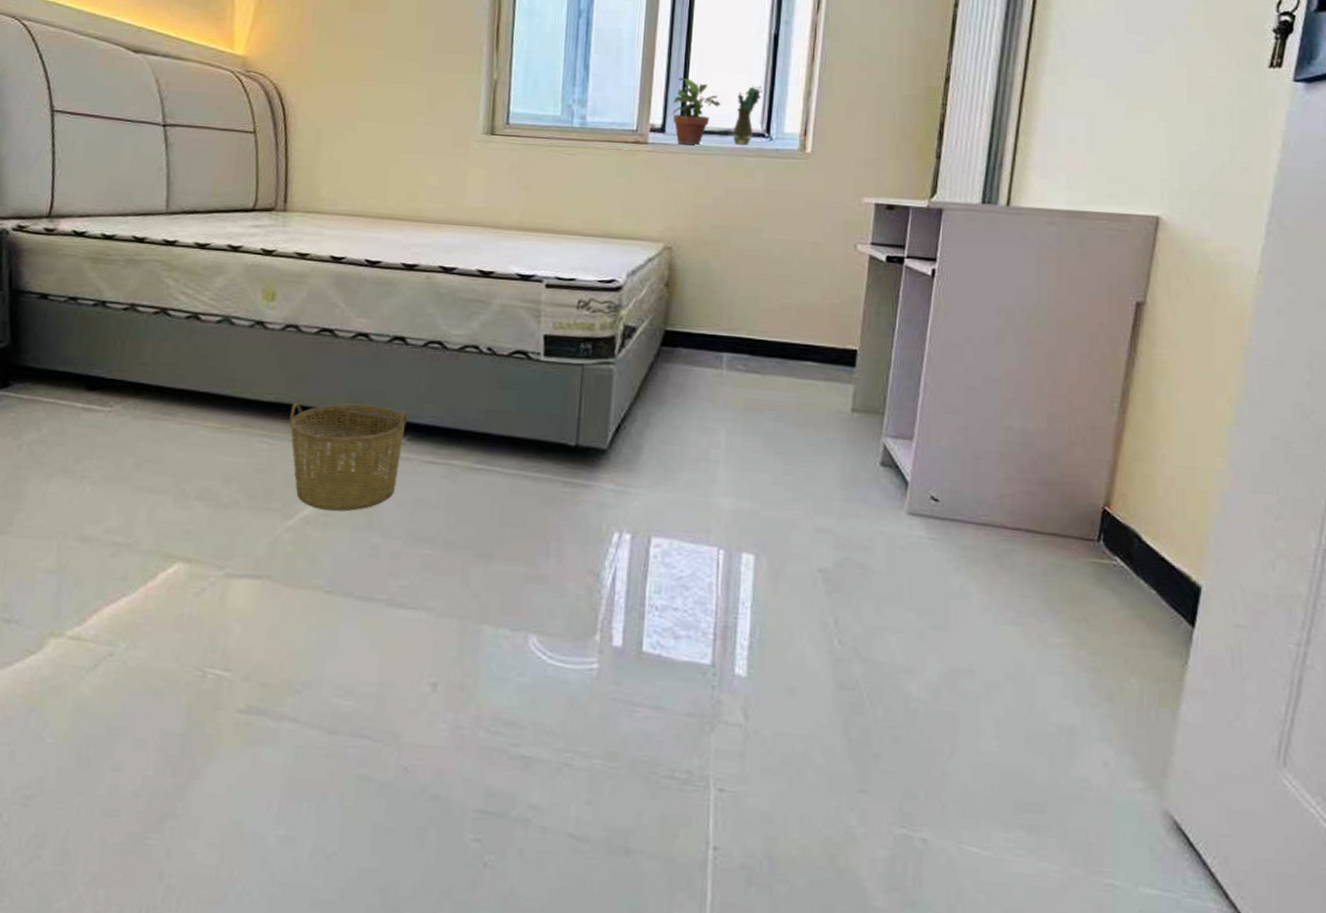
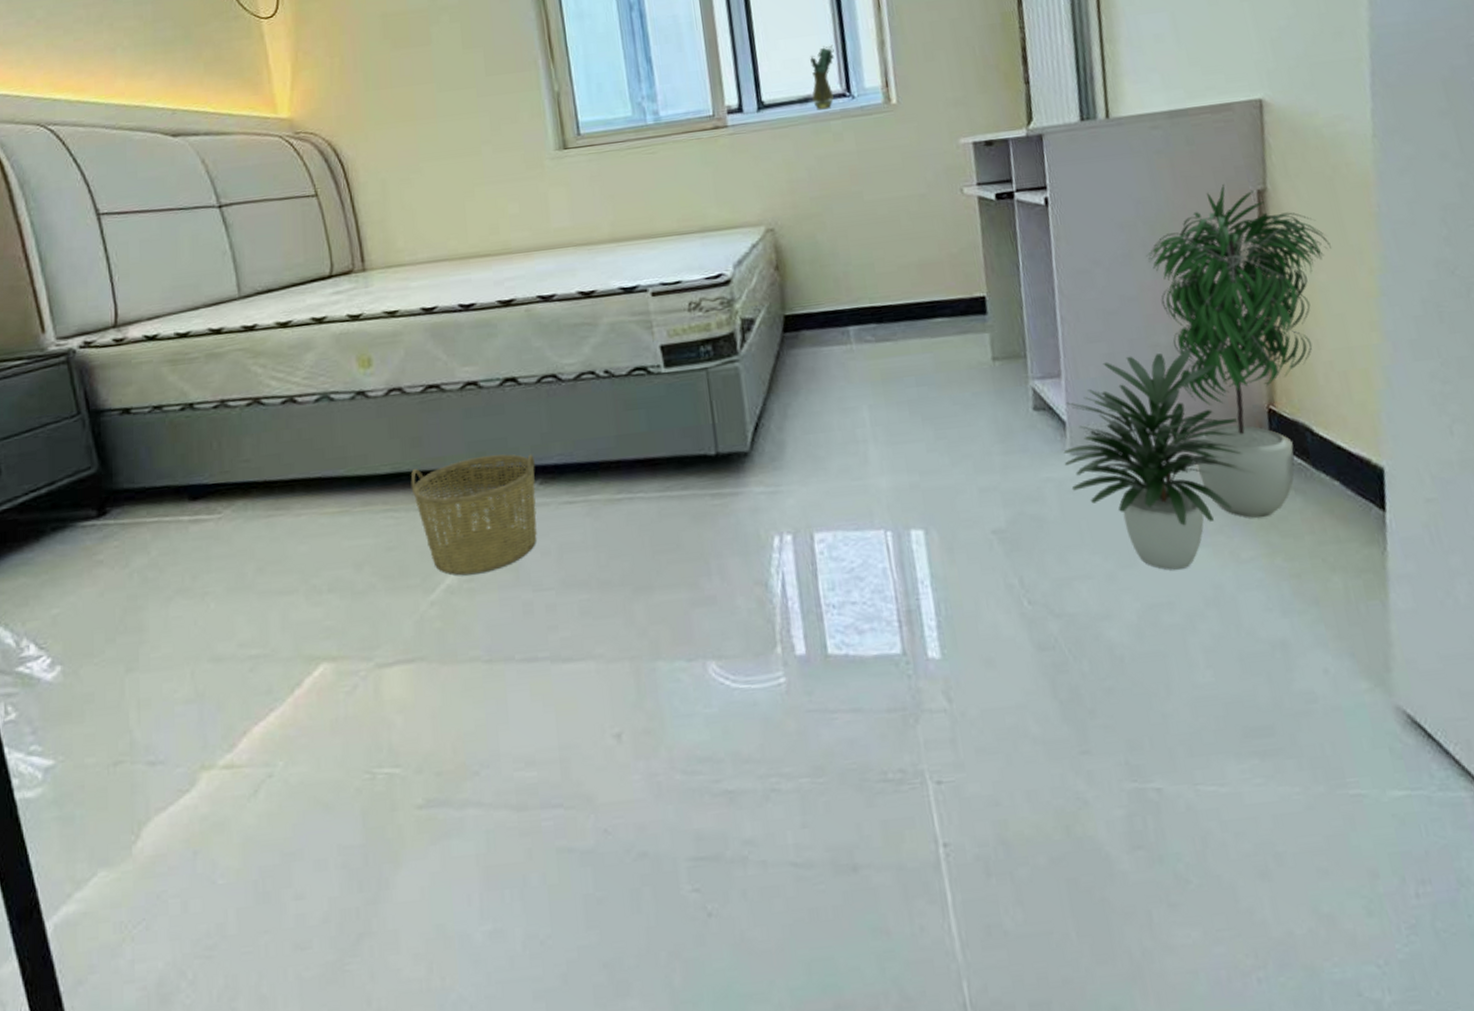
potted plant: present [671,78,721,145] -> none [745,52,795,121]
potted plant: none [899,290,1196,642] -> present [1063,184,1331,570]

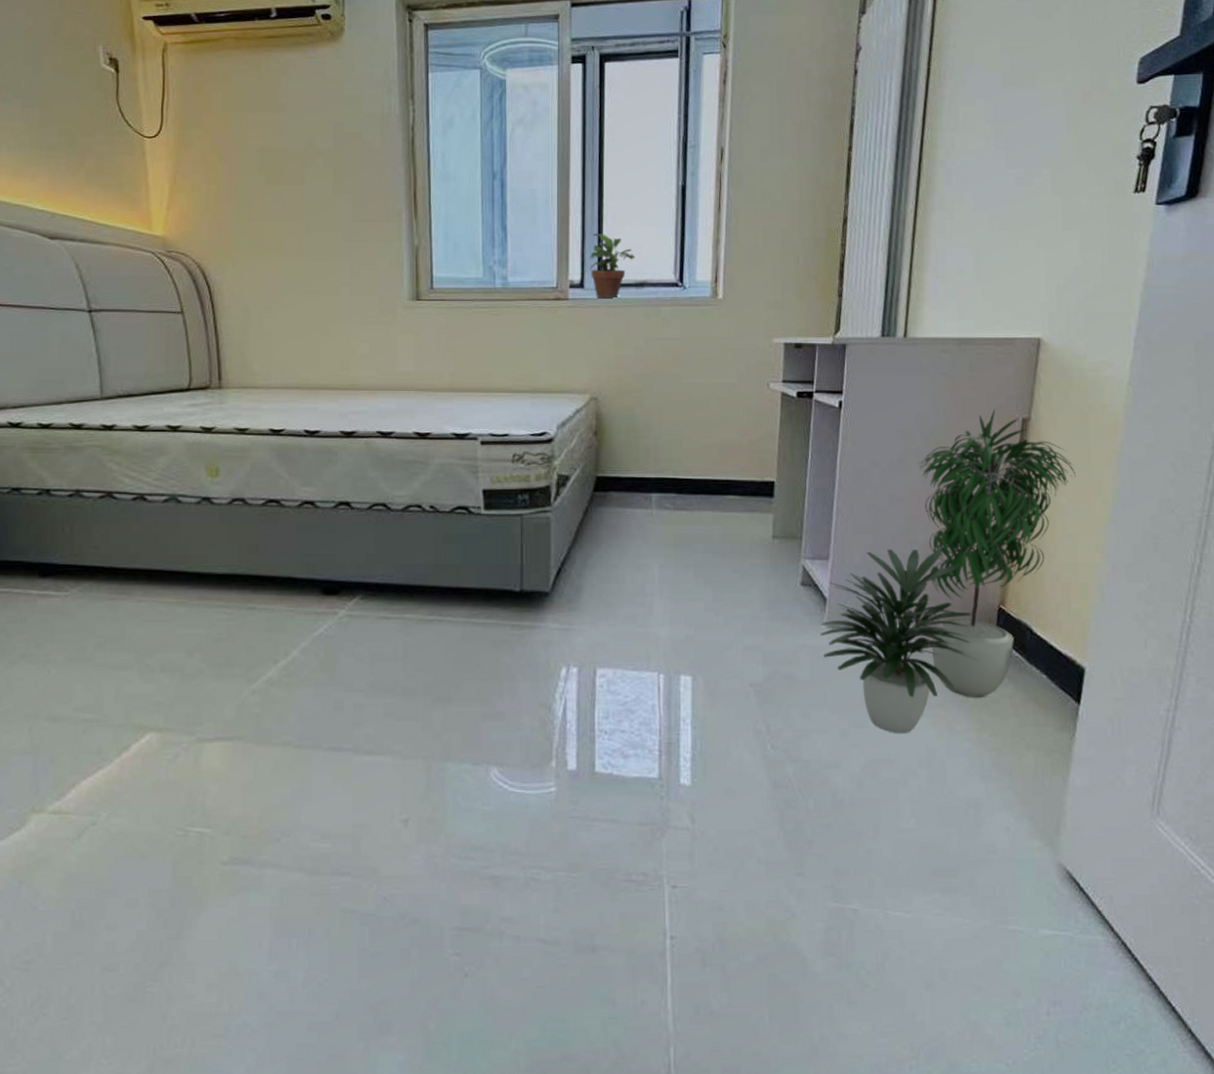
basket: present [410,454,537,576] -> none [244,568,358,671]
potted plant: none [745,52,795,121] -> present [589,234,635,299]
vase: present [810,45,834,110] -> none [648,237,673,296]

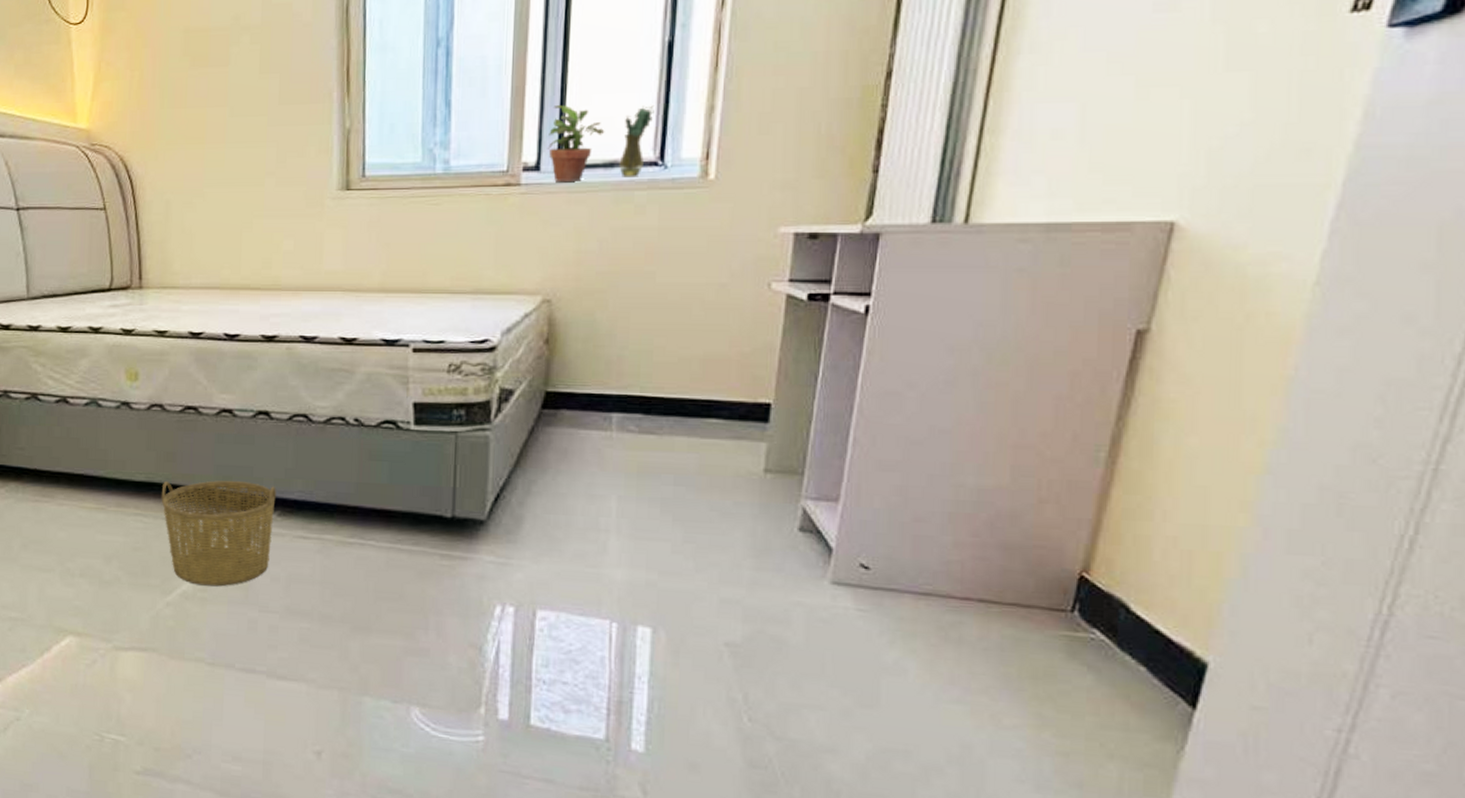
basket: none [244,568,358,671] -> present [161,480,276,586]
vase: none [648,237,673,296] -> present [619,105,655,178]
potted plant: present [820,410,1076,733] -> none [820,318,1216,721]

